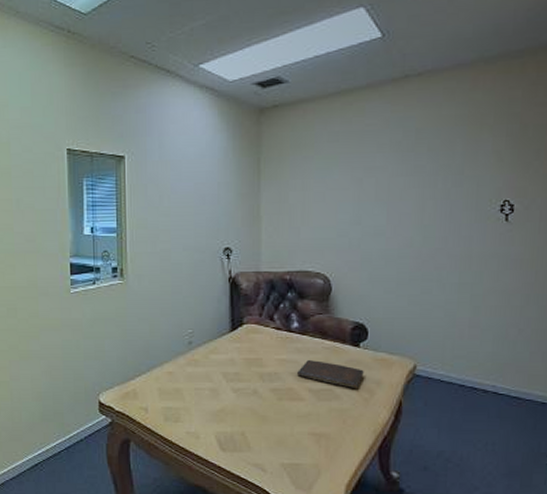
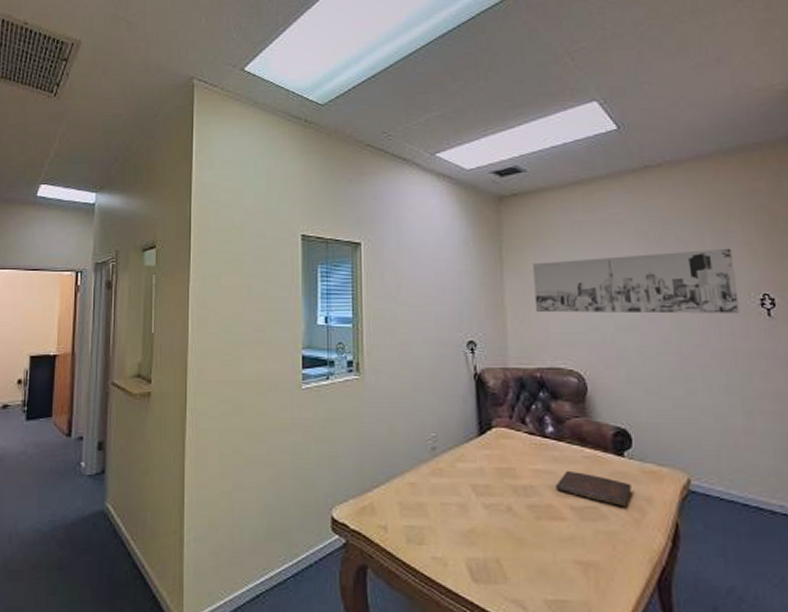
wall art: none [289,157,480,221] -> present [533,248,740,314]

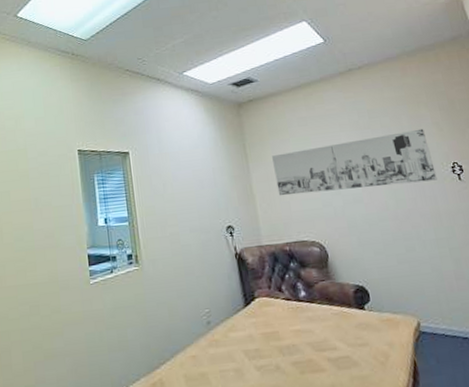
book: present [554,471,632,508] -> none [312,327,375,354]

